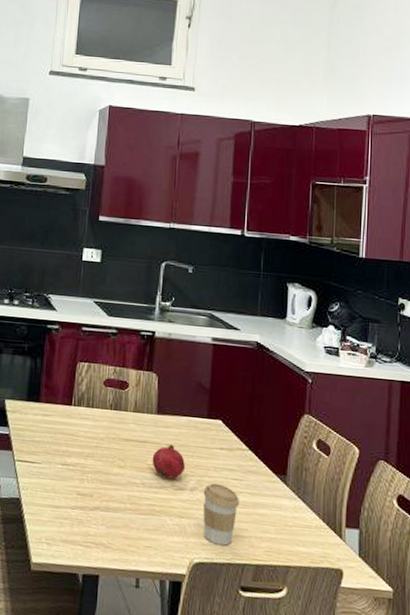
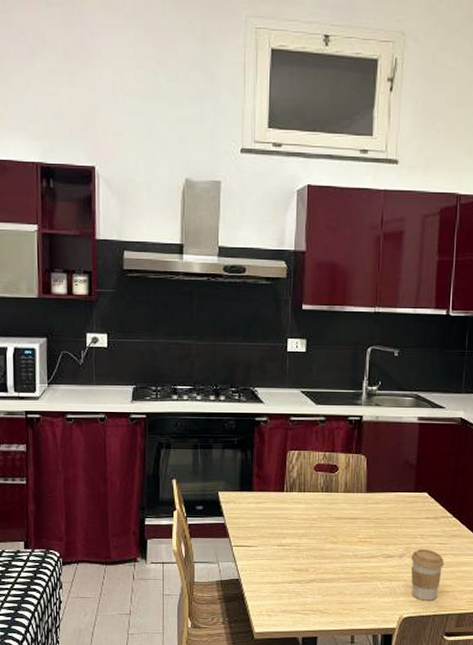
fruit: present [152,444,185,479] -> none [363,519,394,549]

